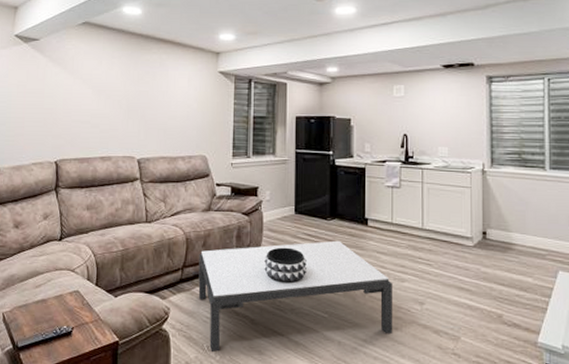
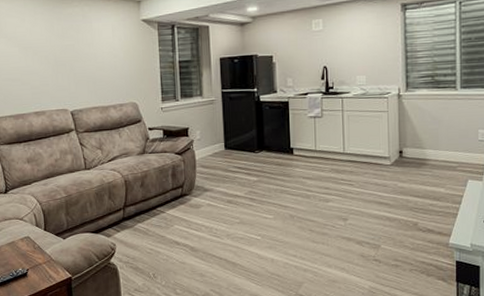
coffee table: present [198,240,393,352] -> none [138,170,320,278]
decorative bowl: present [264,247,307,284] -> none [199,181,239,213]

